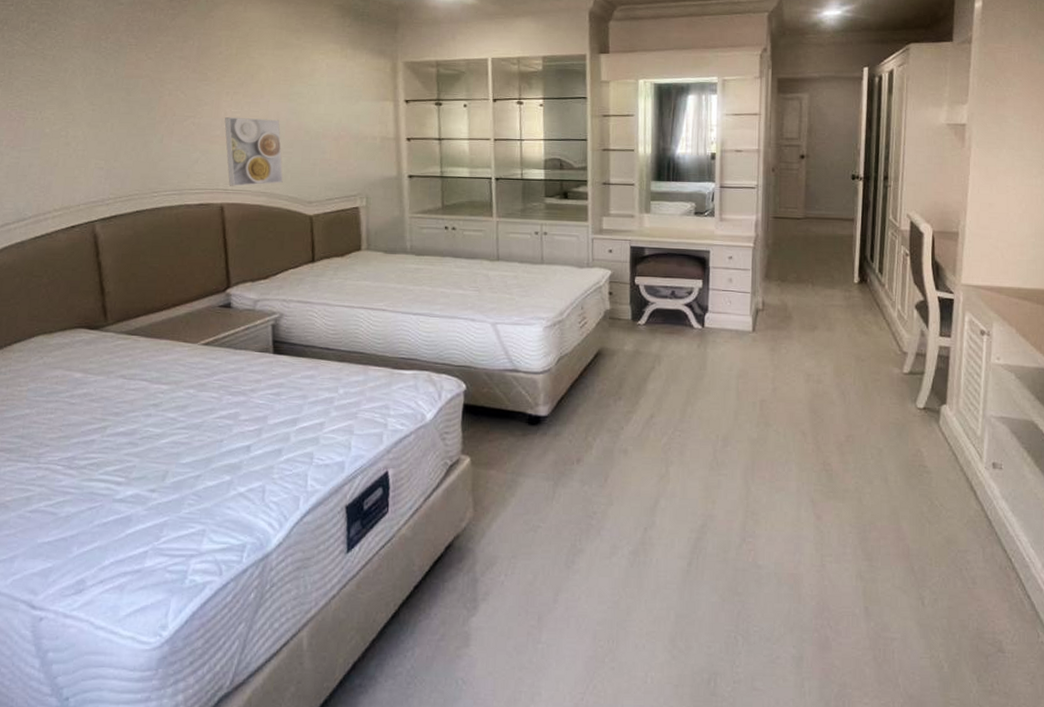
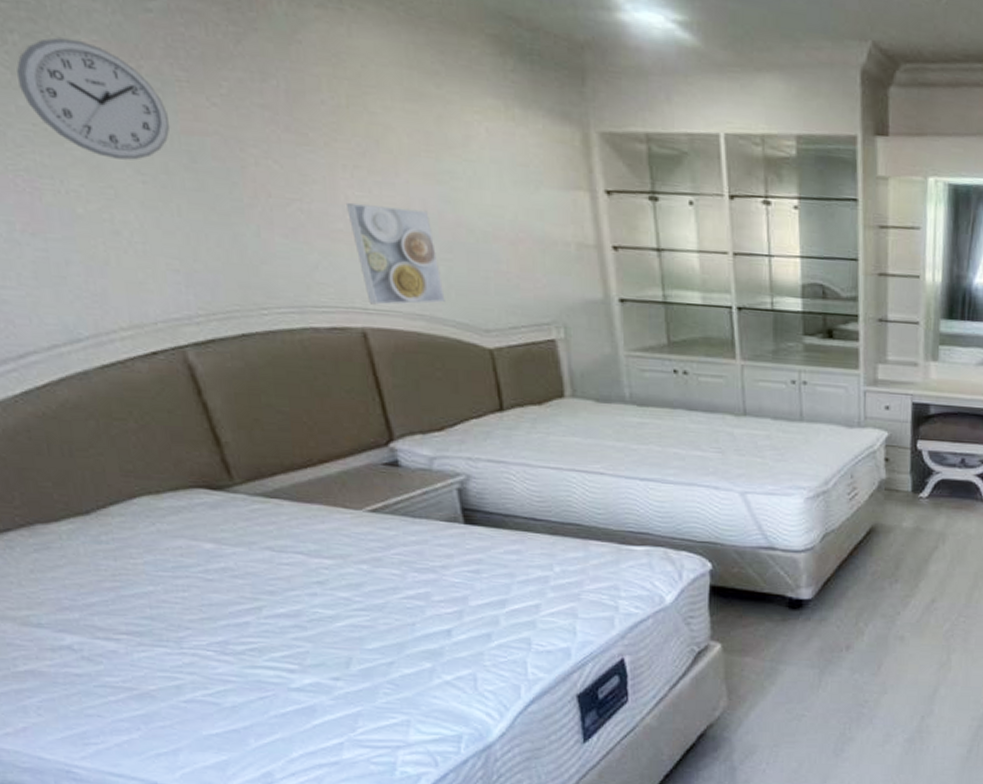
wall clock: none [29,23,119,96] -> present [15,37,171,161]

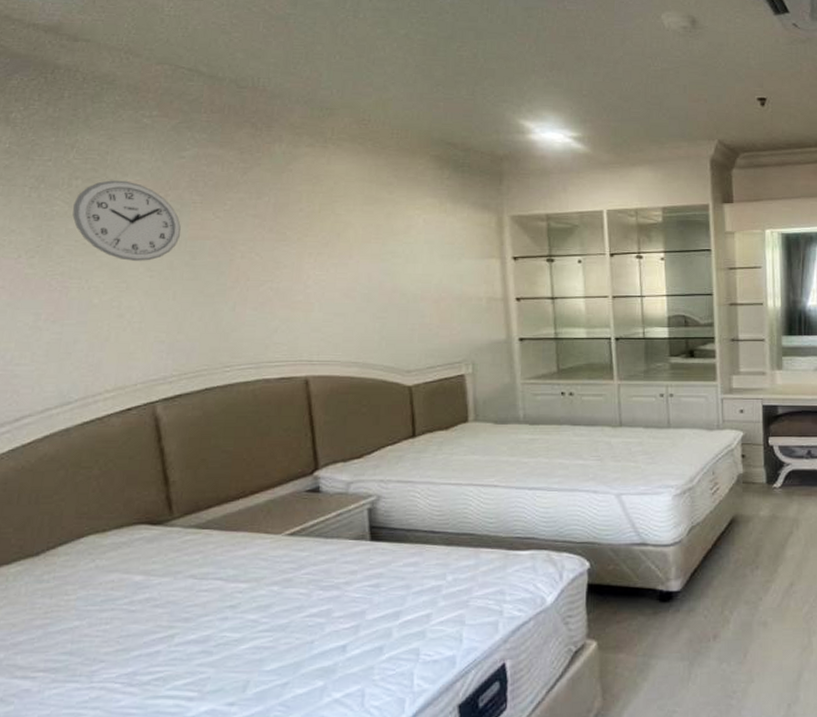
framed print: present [347,202,445,305] -> none [307,280,377,357]

